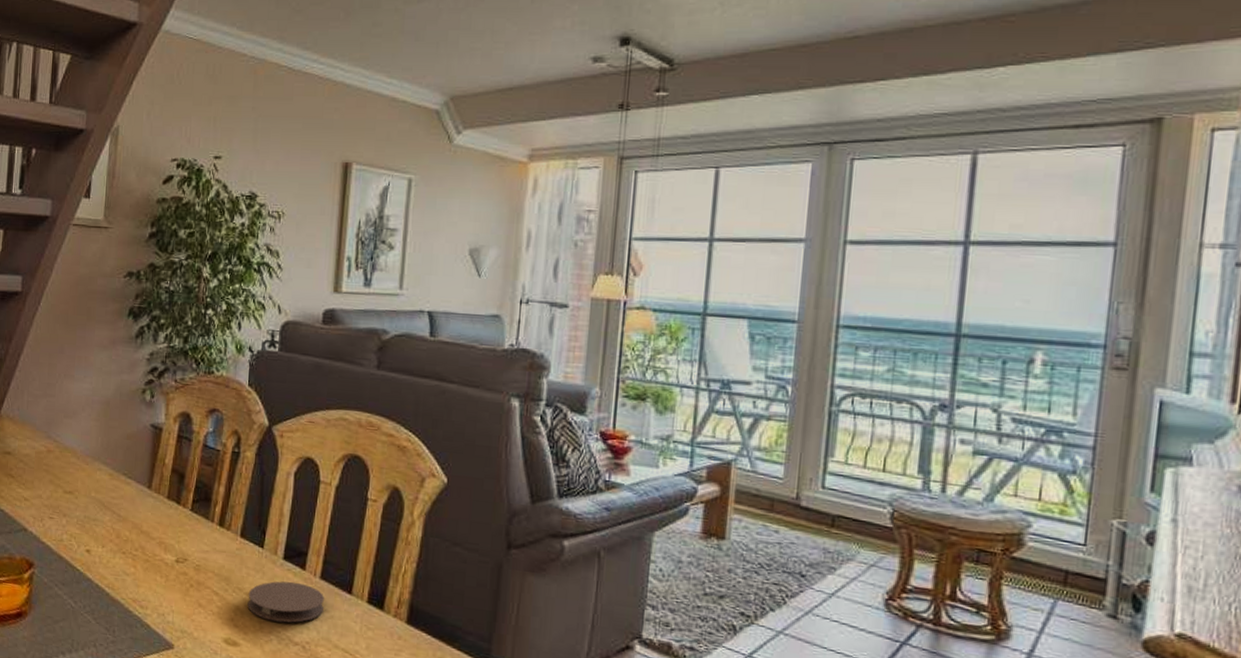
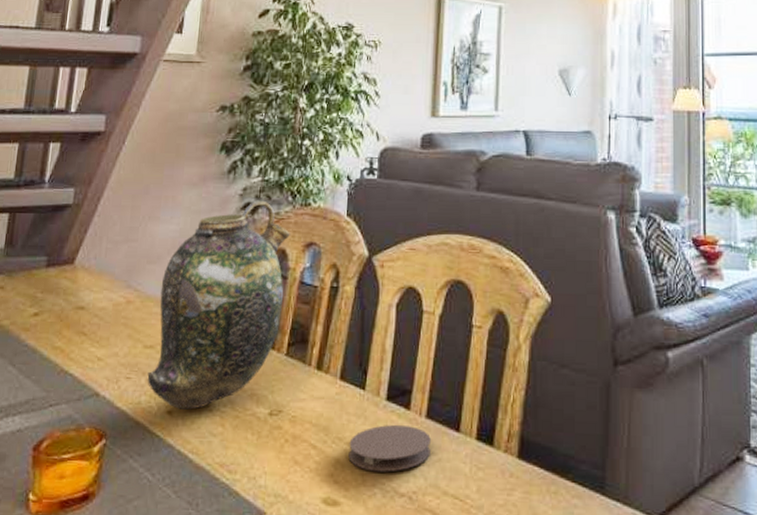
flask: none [67,365,194,551] -> present [147,200,290,410]

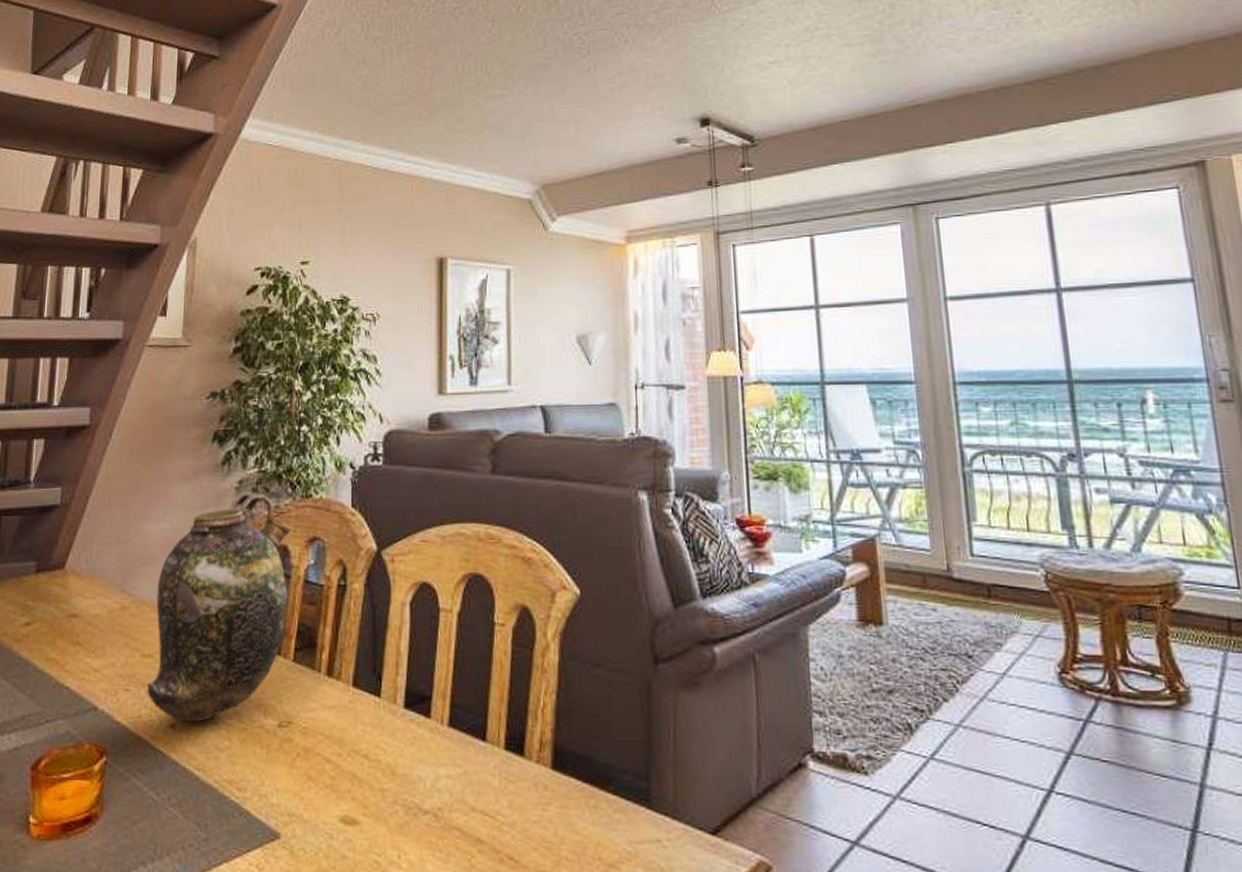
coaster: present [348,424,431,472] -> none [366,734,455,787]

